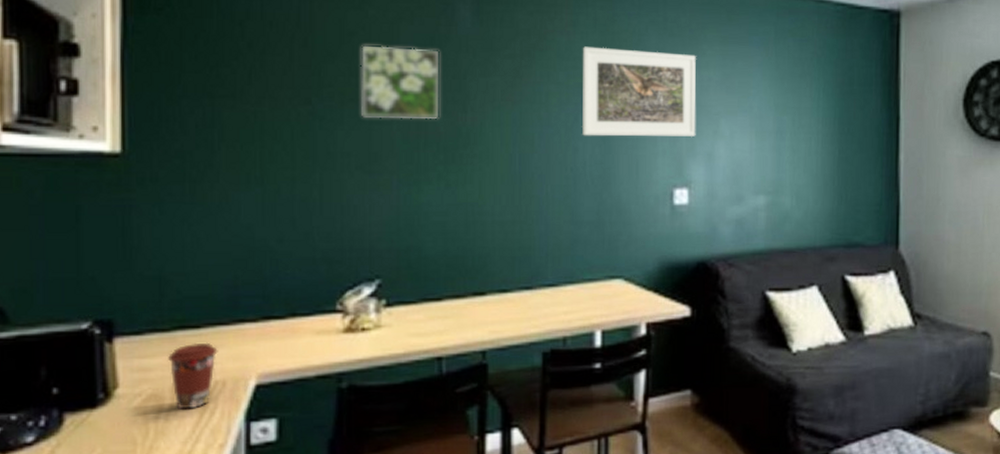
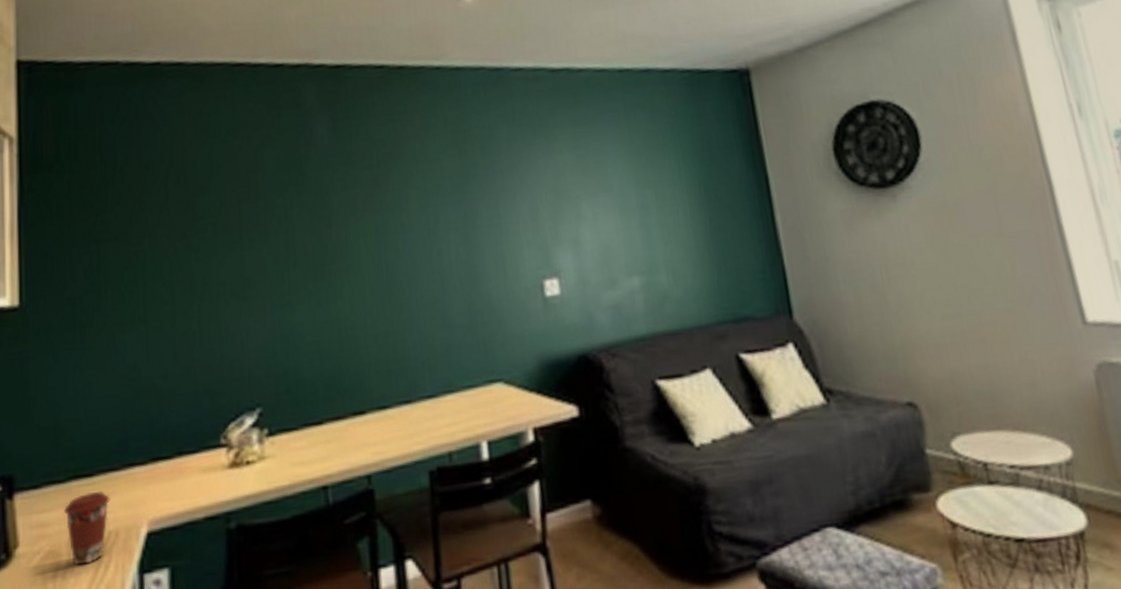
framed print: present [360,44,438,120] -> none [228,169,305,246]
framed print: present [581,46,697,138] -> none [435,141,559,237]

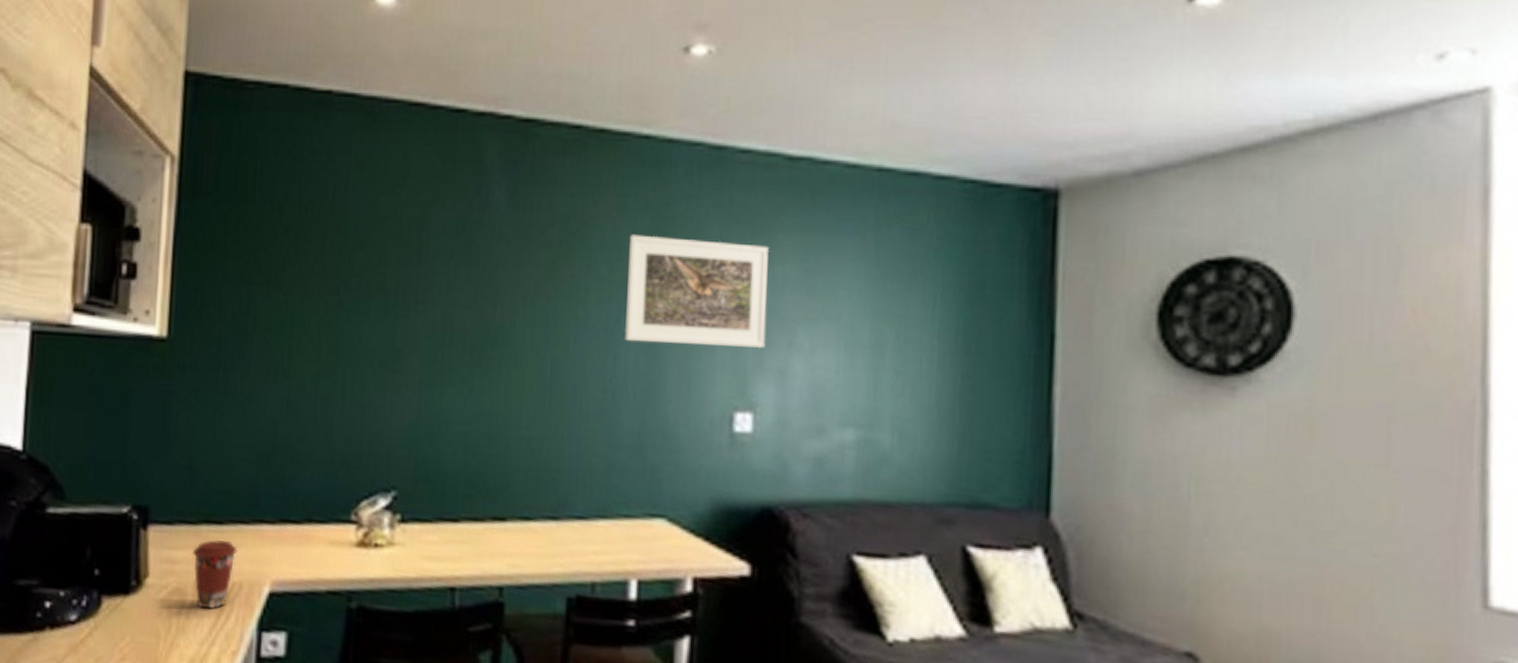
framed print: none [435,141,559,237] -> present [624,234,769,349]

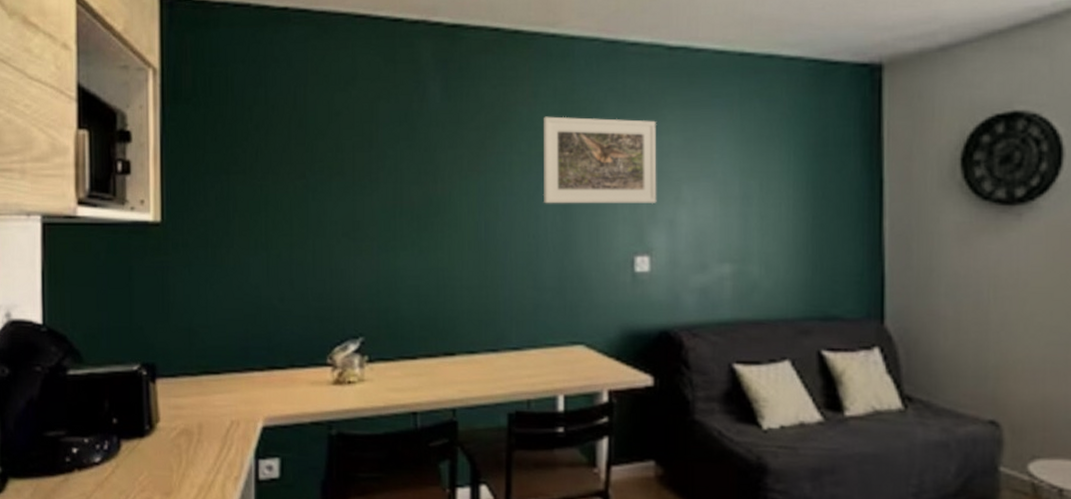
coffee cup: present [193,539,238,610] -> none [196,386,234,444]

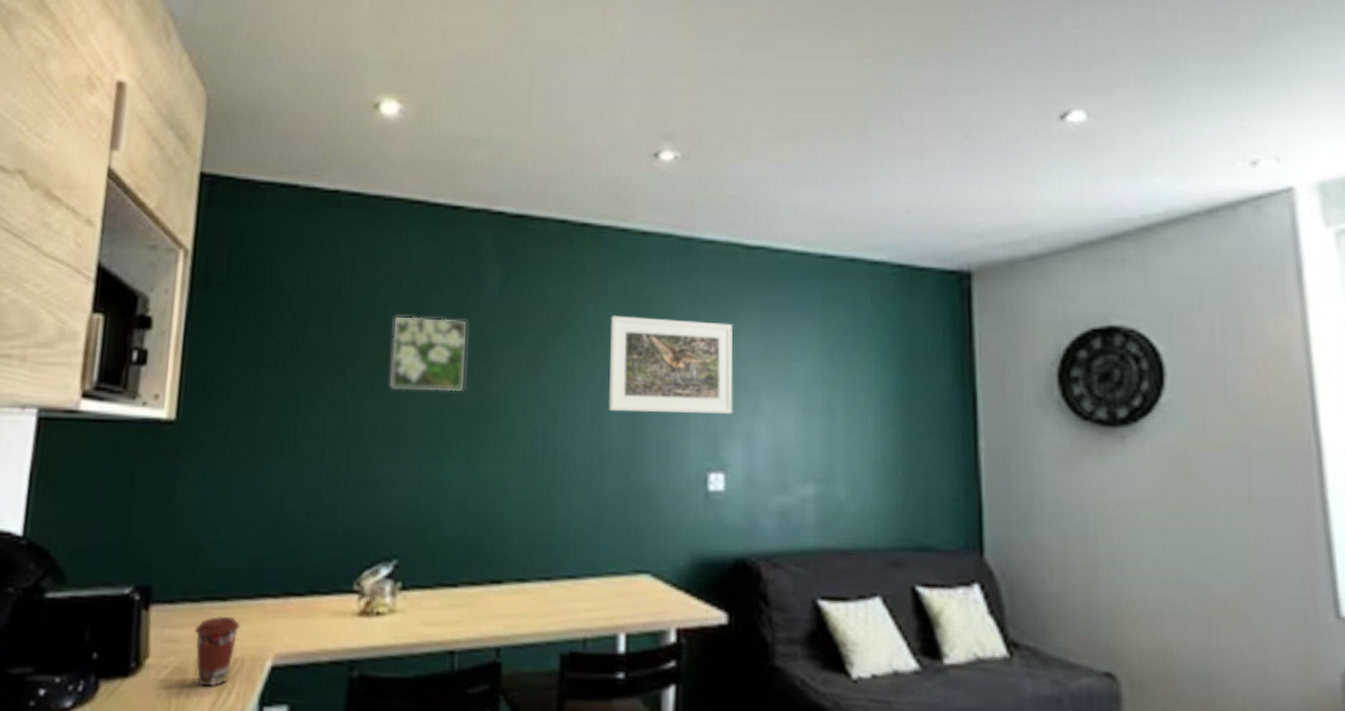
coffee cup: none [196,386,234,444] -> present [195,615,240,687]
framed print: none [345,122,412,190] -> present [389,315,466,392]

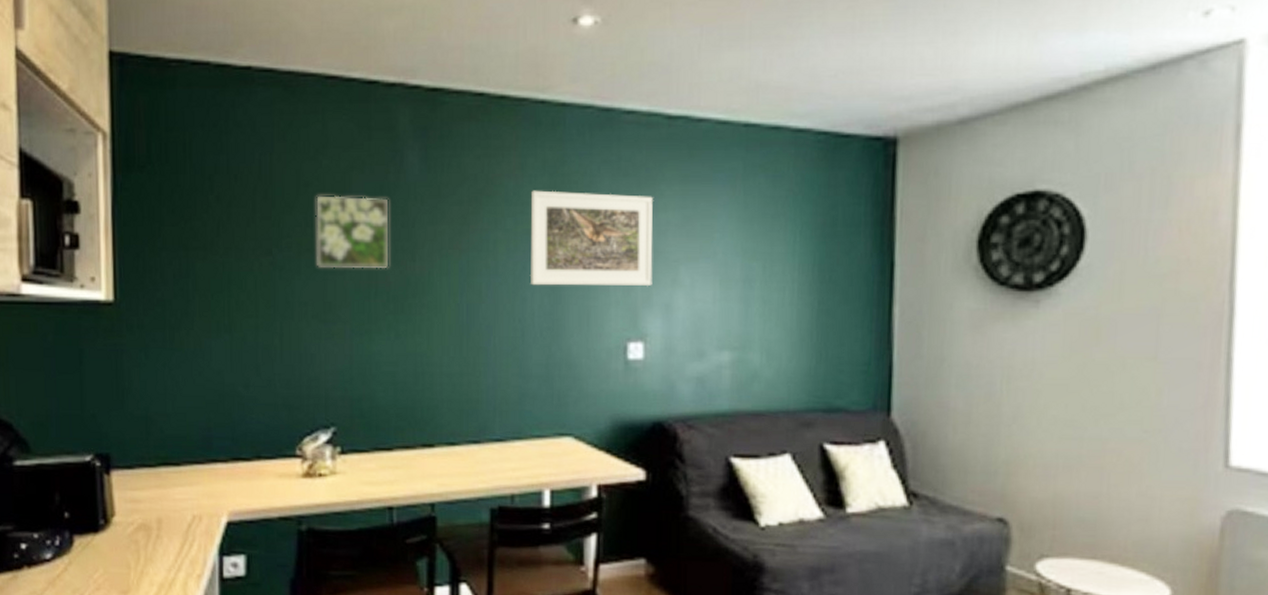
coffee cup: present [195,615,240,687] -> none [154,479,195,540]

